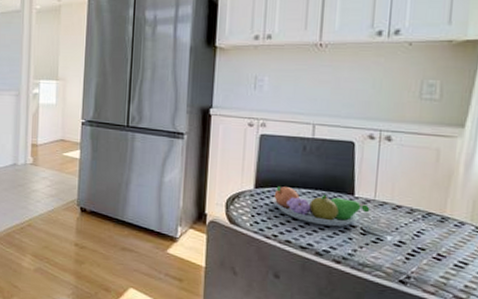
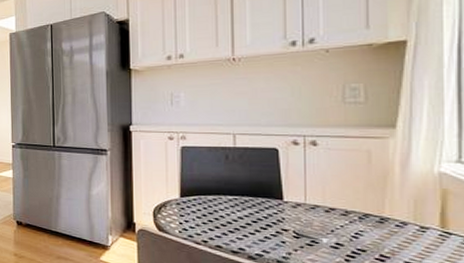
fruit bowl: present [272,185,370,227] -> none [199,193,302,231]

